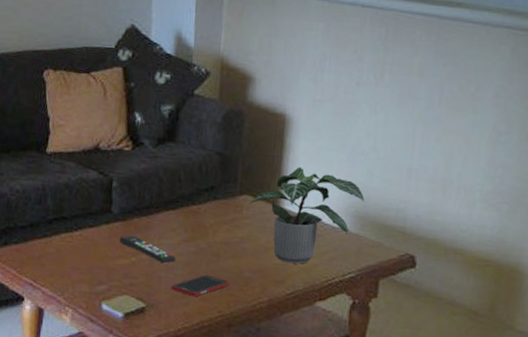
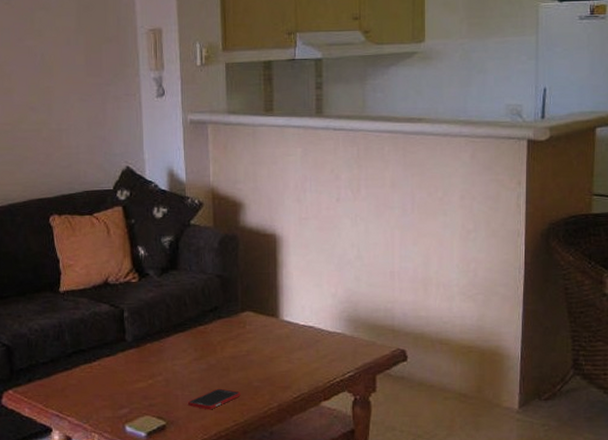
remote control: present [119,235,176,264] -> none [135,360,189,383]
potted plant: present [249,166,365,264] -> none [251,280,355,369]

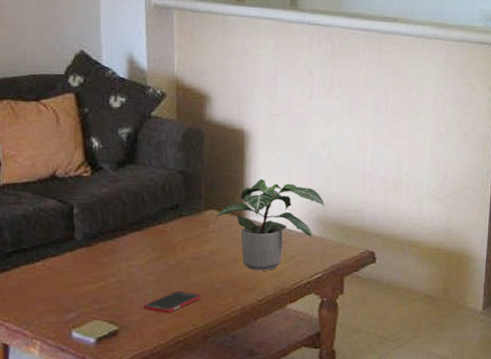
potted plant: none [251,280,355,369] -> present [215,178,325,271]

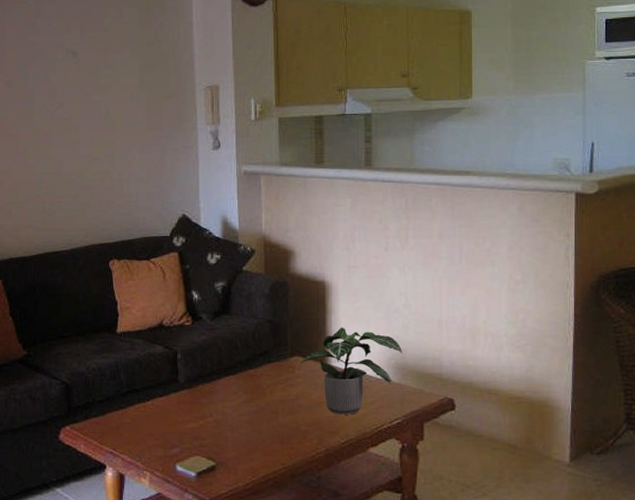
cell phone: present [143,290,202,314] -> none [237,431,289,453]

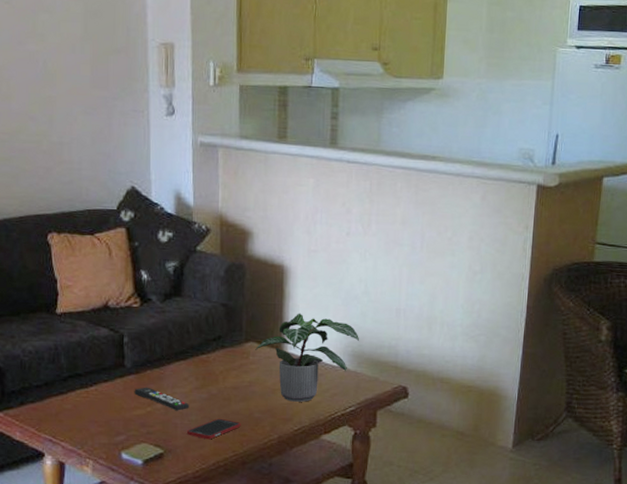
remote control: none [187,401,239,424] -> present [134,387,189,411]
cell phone: none [237,431,289,453] -> present [186,418,241,440]

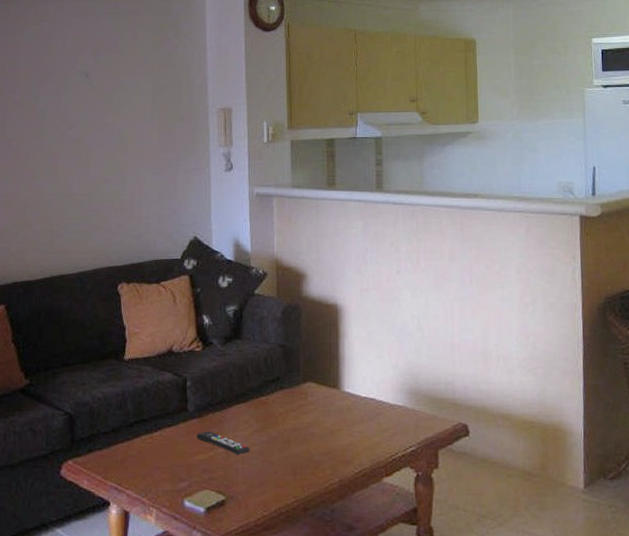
cell phone: present [186,418,241,440] -> none [247,462,302,485]
potted plant: present [255,313,360,402] -> none [313,351,416,443]

